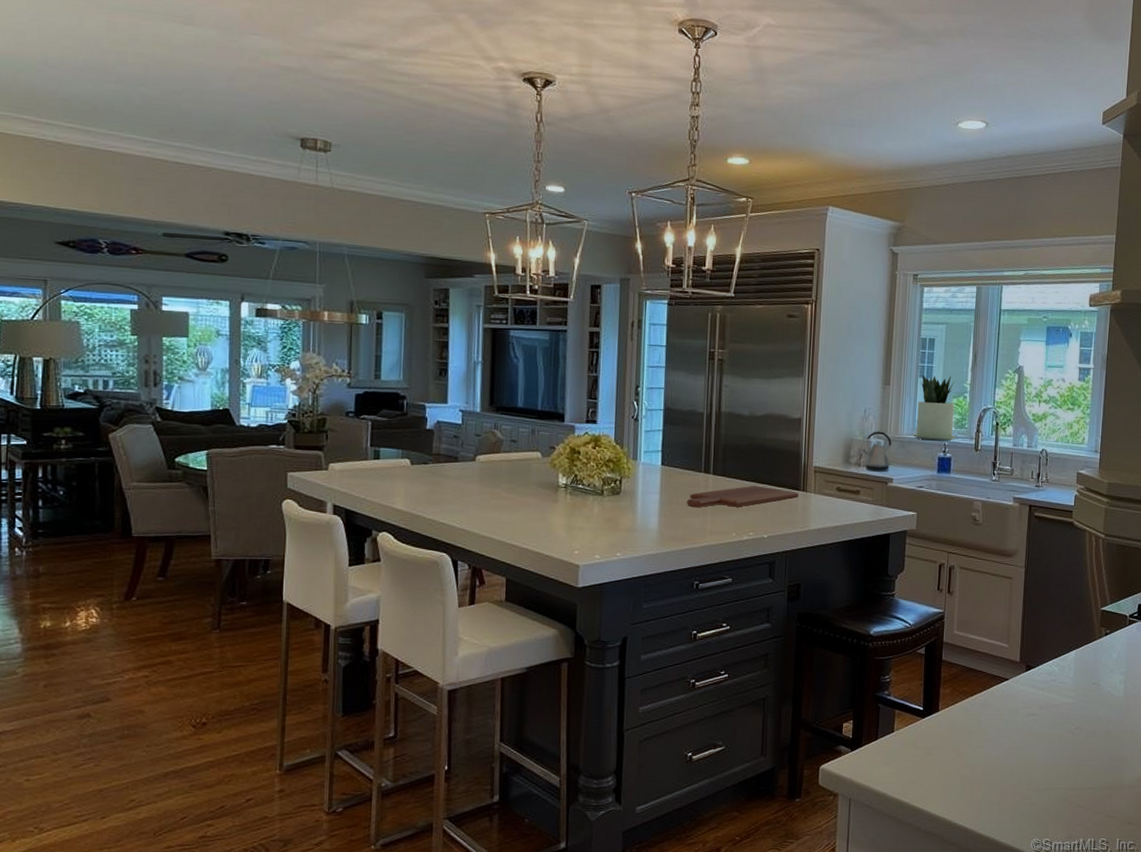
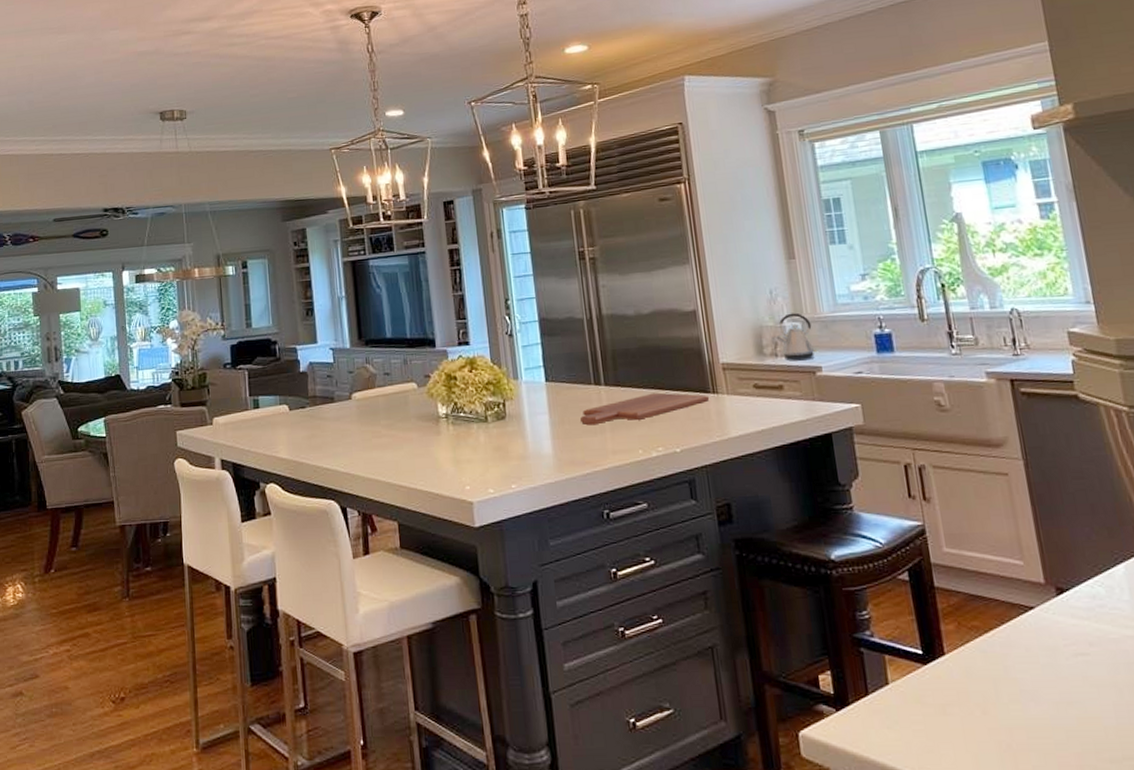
planter: present [912,375,956,441] -> none [832,237,893,316]

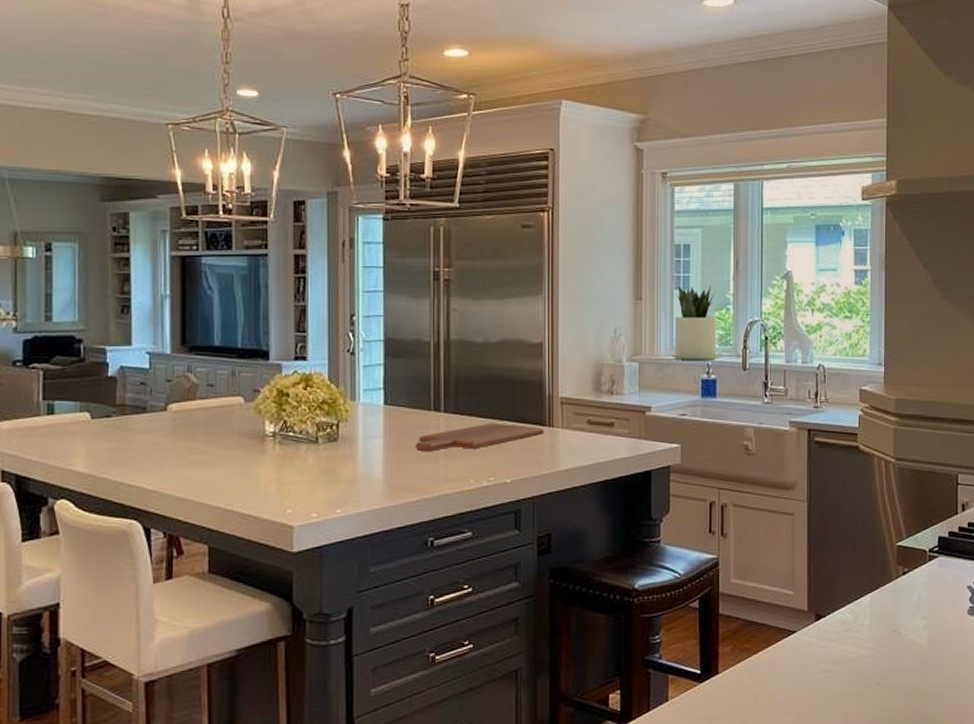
kettle: present [776,313,818,361] -> none [614,353,650,400]
planter: none [832,237,893,316] -> present [670,285,721,361]

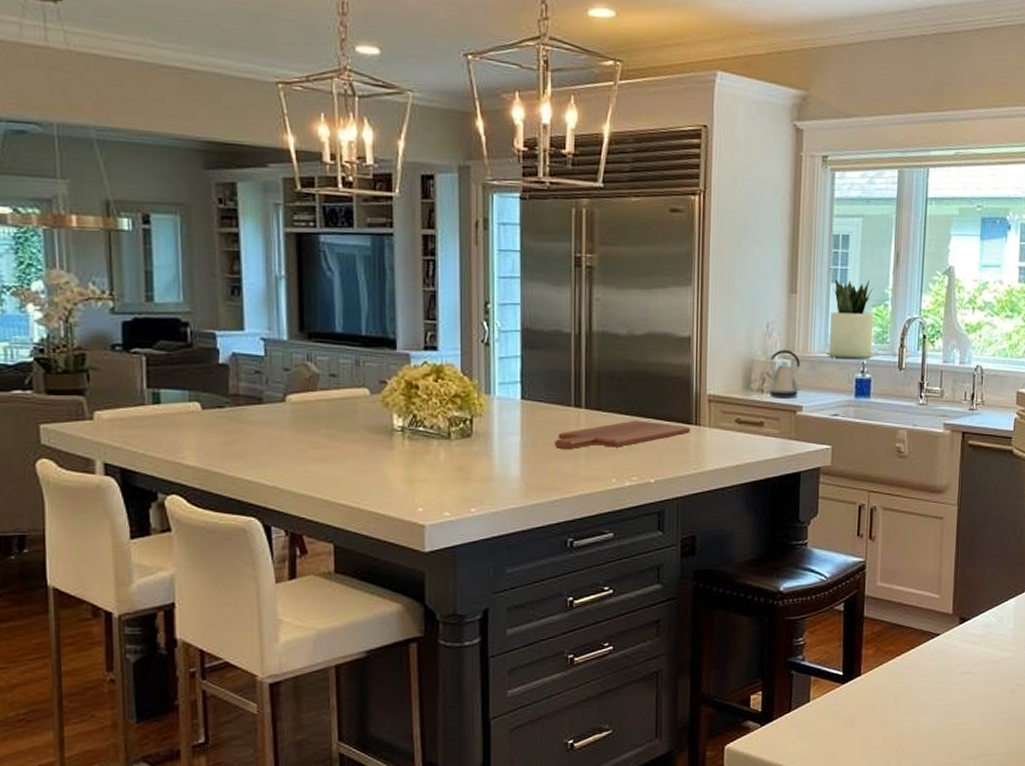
kettle: none [614,353,650,400] -> present [765,349,802,399]

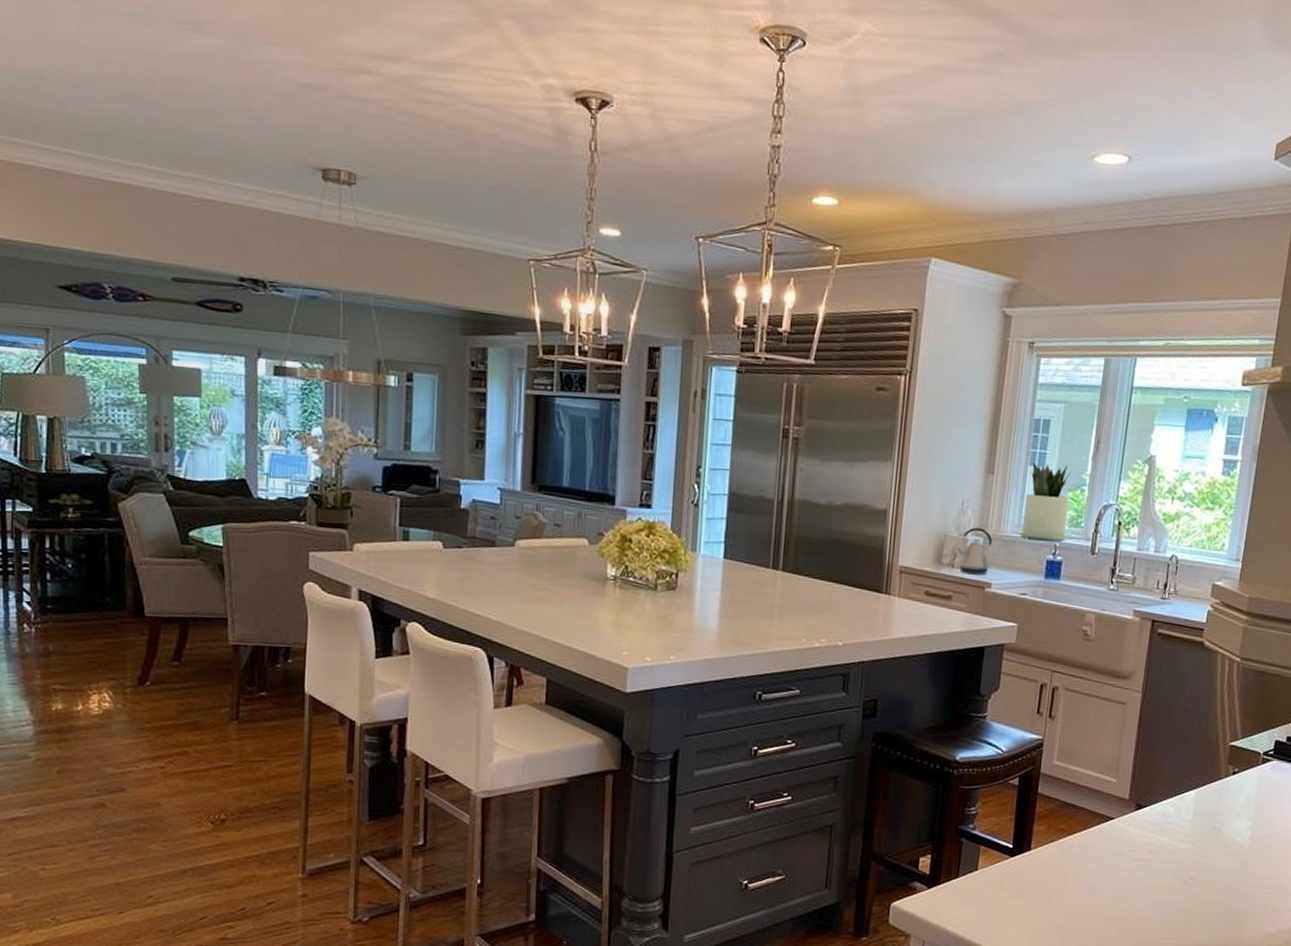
cutting board: present [555,420,690,450] -> none [751,585,880,610]

